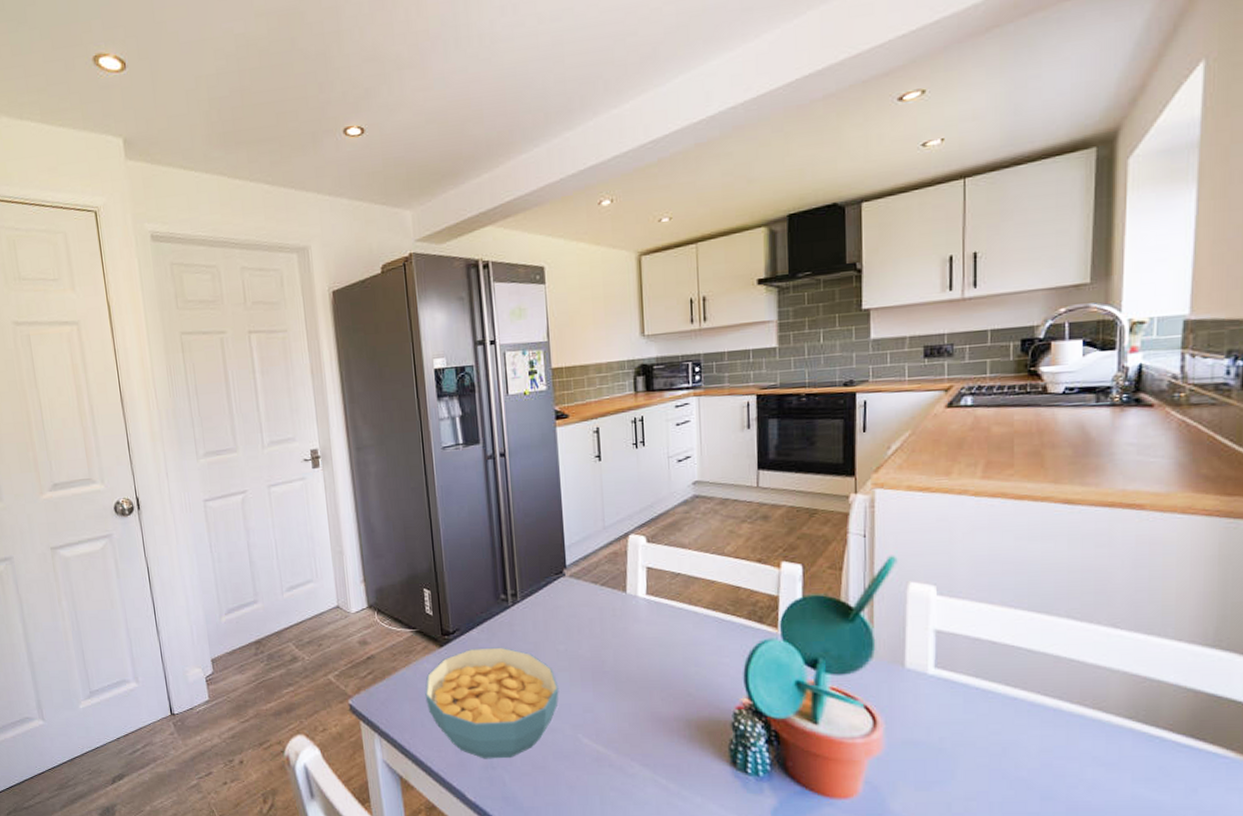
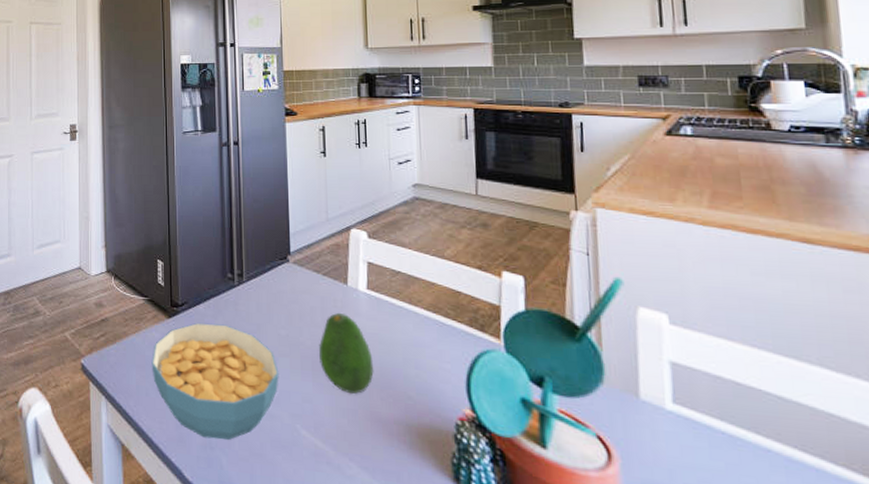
fruit: none [599,621,654,698] -> present [319,312,374,394]

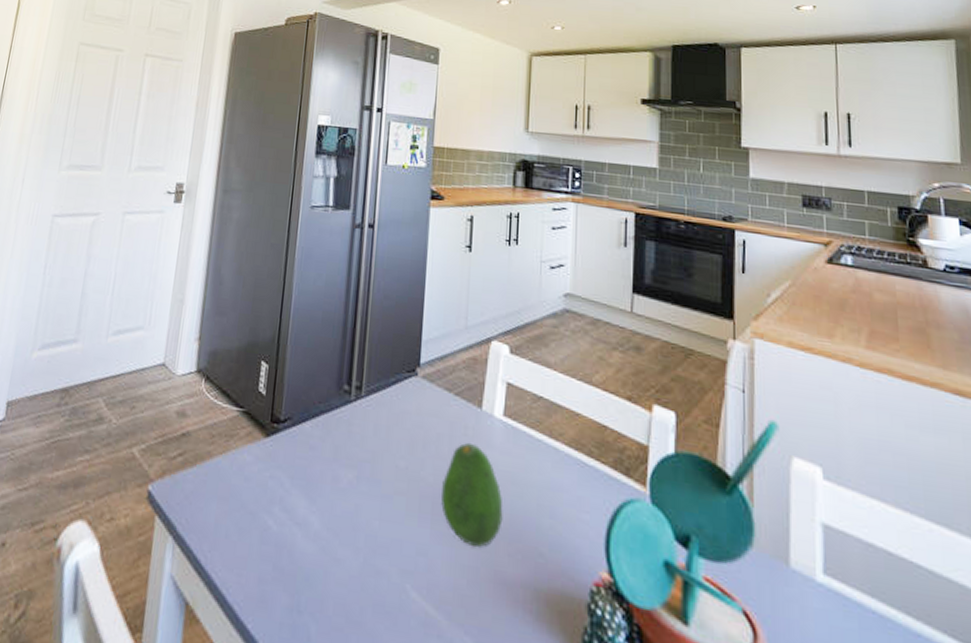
cereal bowl: present [151,323,279,440] -> none [237,445,392,602]

